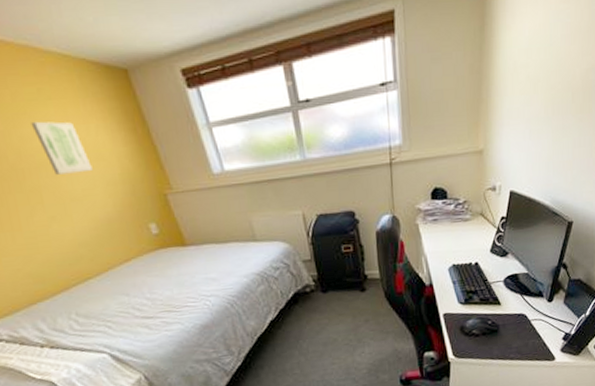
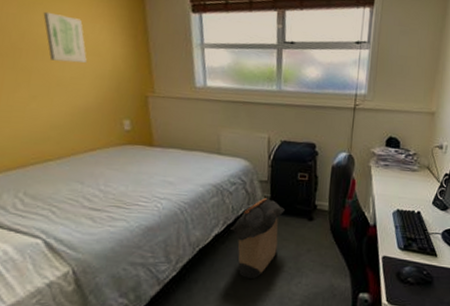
laundry hamper: none [284,277,335,357] -> present [231,198,285,278]

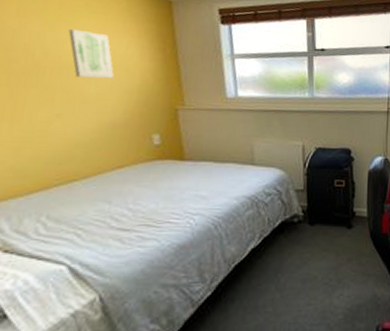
laundry hamper: present [231,198,285,278] -> none [267,208,323,293]

